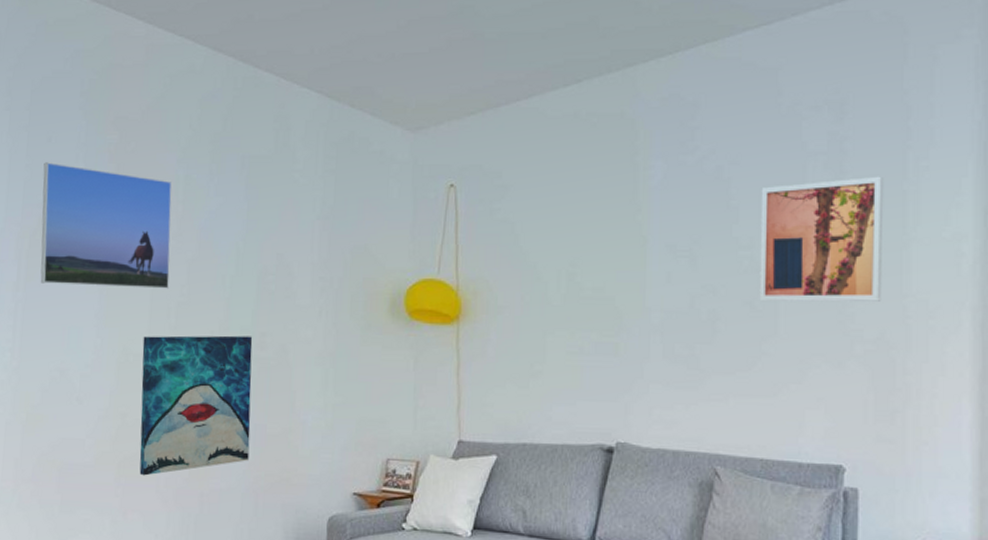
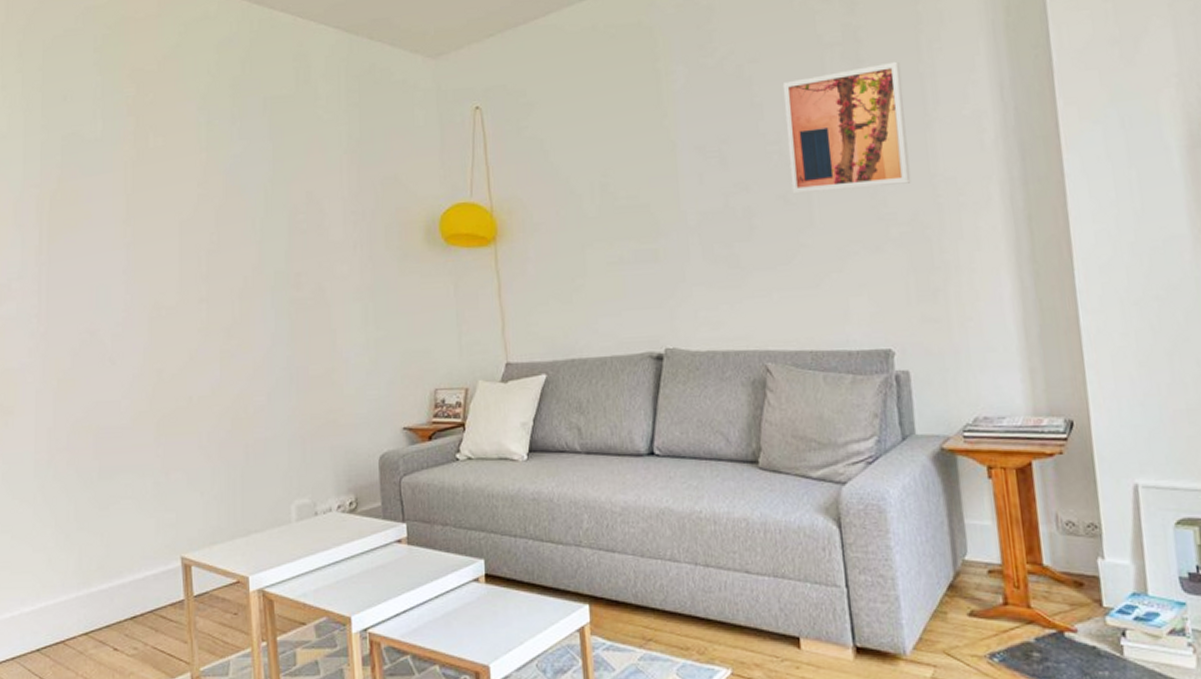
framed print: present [40,162,173,289] -> none [60,121,199,244]
wall art: present [139,335,253,476] -> none [174,277,293,432]

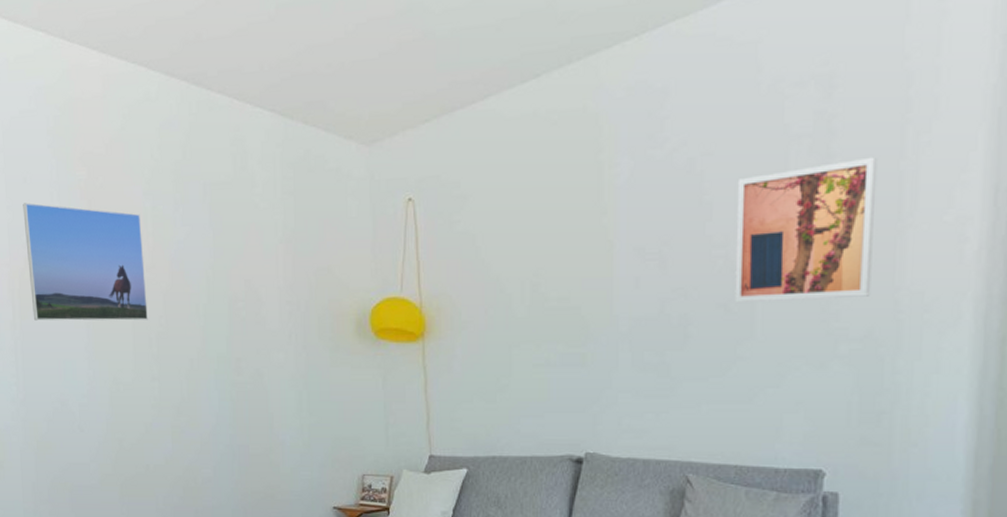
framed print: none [60,121,199,244] -> present [23,203,149,321]

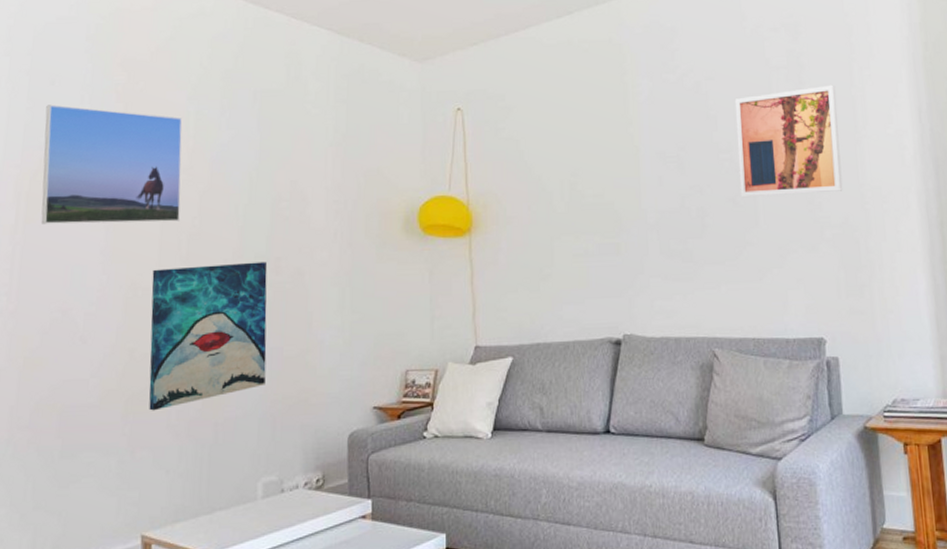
wall art: none [130,362,236,495] -> present [149,261,268,411]

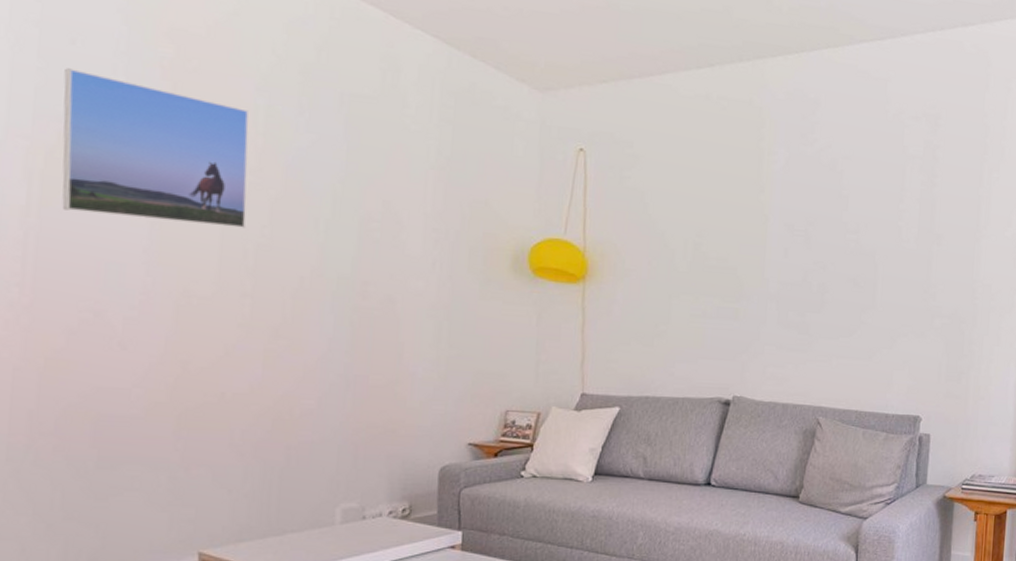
wall art: present [149,261,268,411] -> none [207,277,353,428]
wall art: present [734,84,843,198] -> none [861,181,965,284]

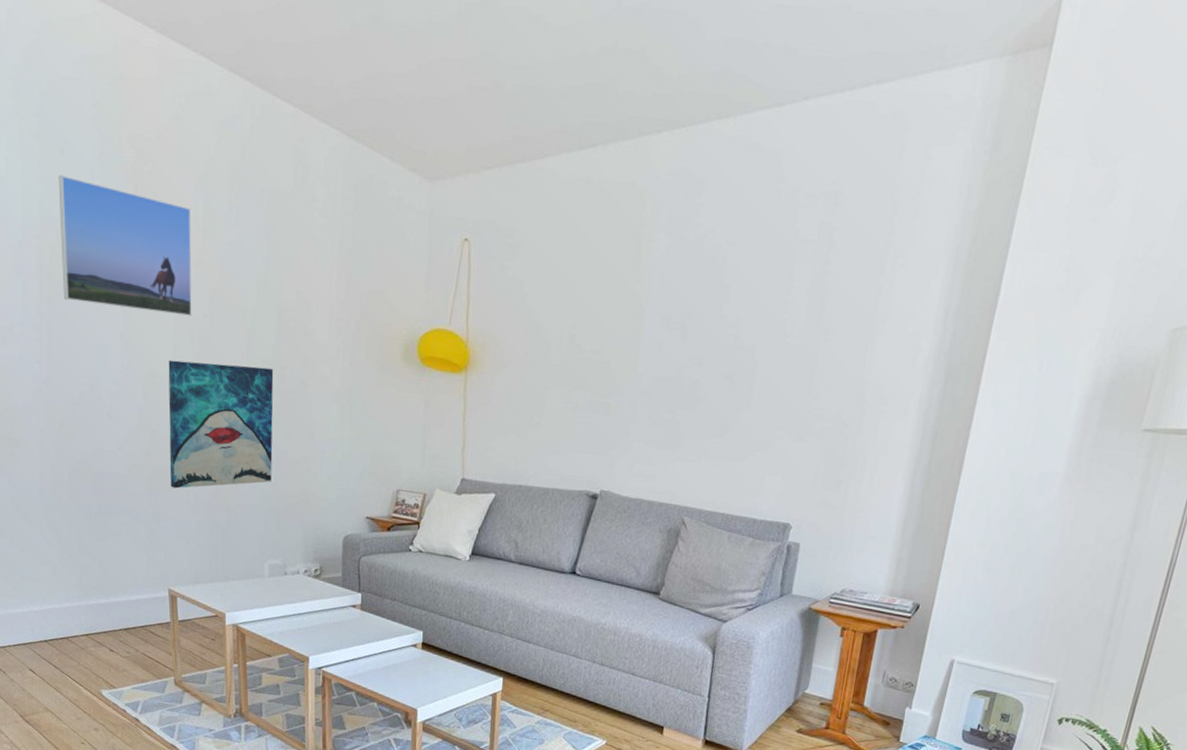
wall art: none [207,277,353,428] -> present [168,359,274,489]

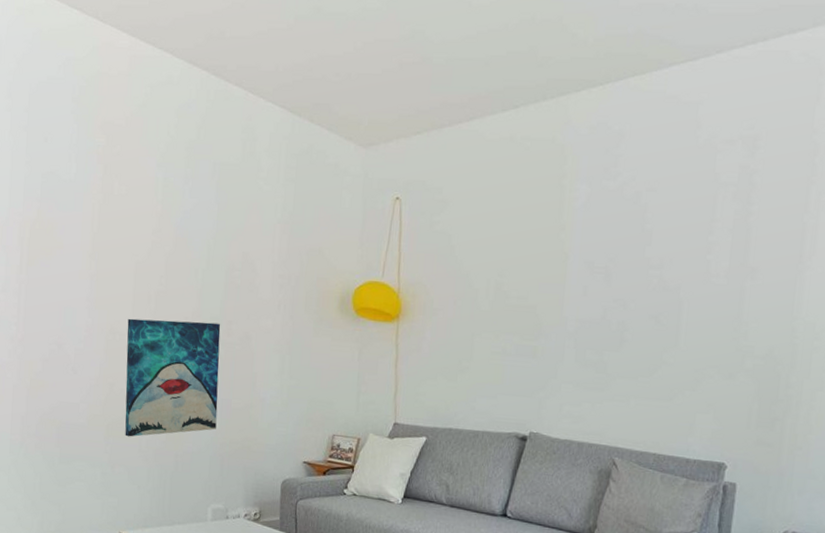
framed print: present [58,175,193,316] -> none [40,160,153,278]

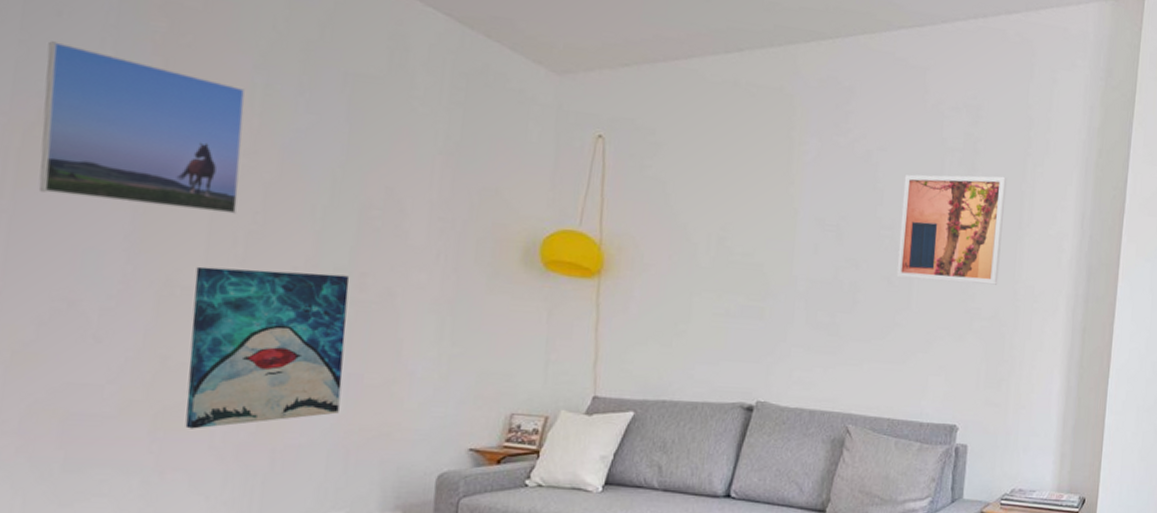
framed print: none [40,160,153,278] -> present [38,41,246,214]
wall art: none [664,208,787,322] -> present [896,174,1007,285]

